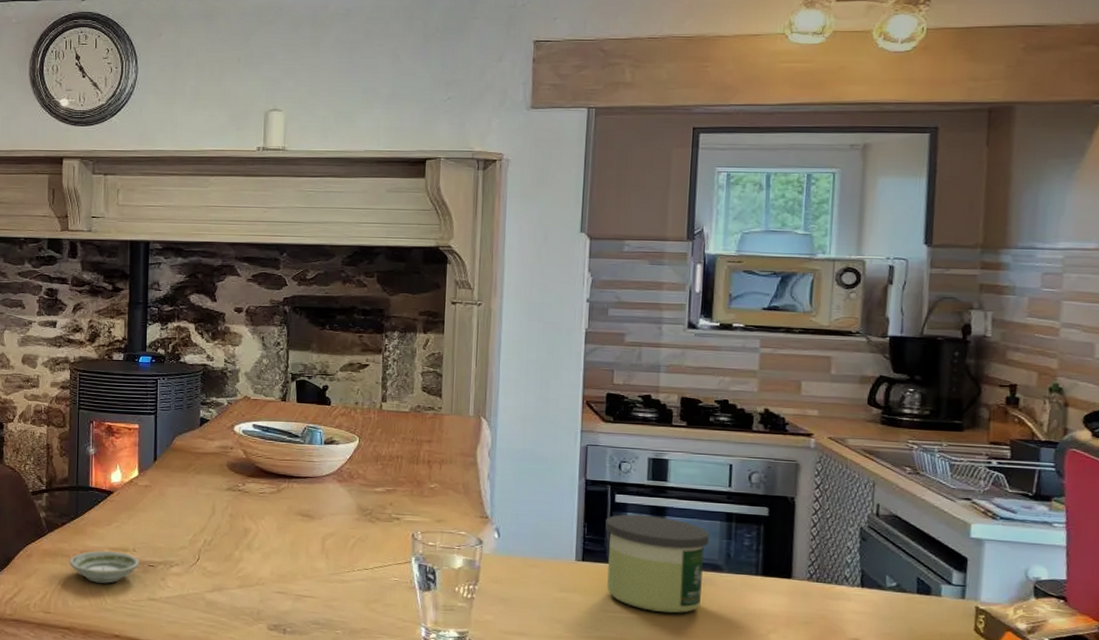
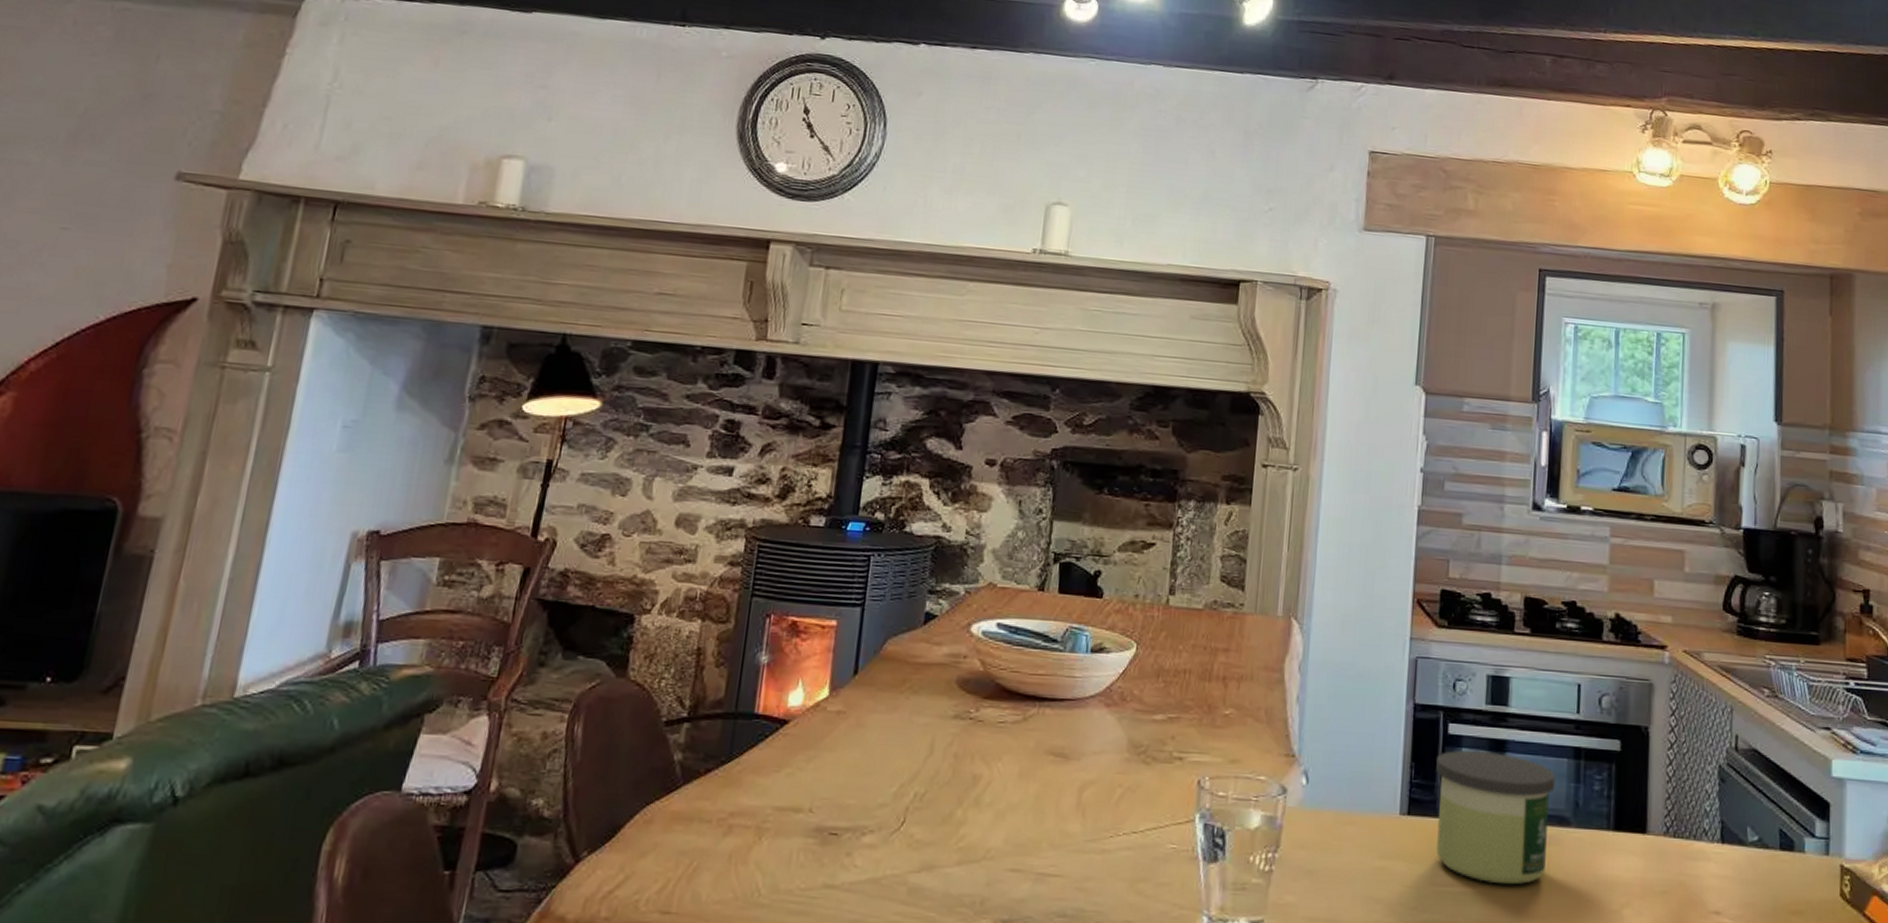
saucer: present [69,550,140,584] -> none [709,811,817,863]

